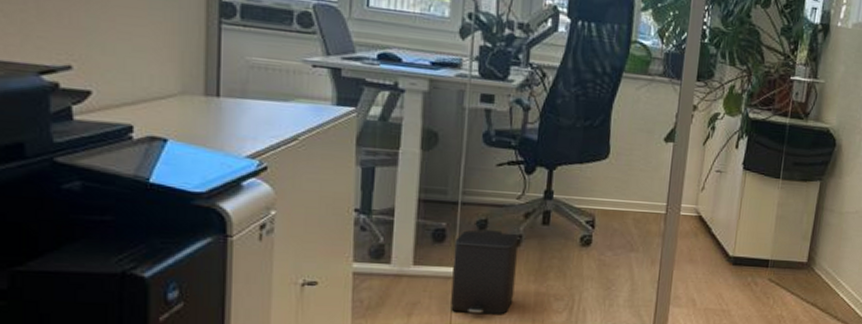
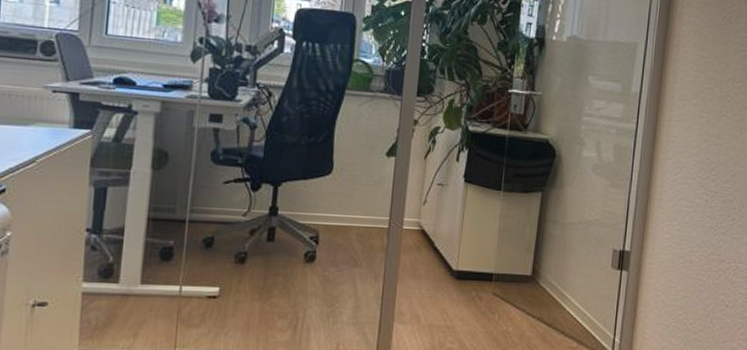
pedal bin: present [451,230,518,315] -> none [176,247,244,334]

